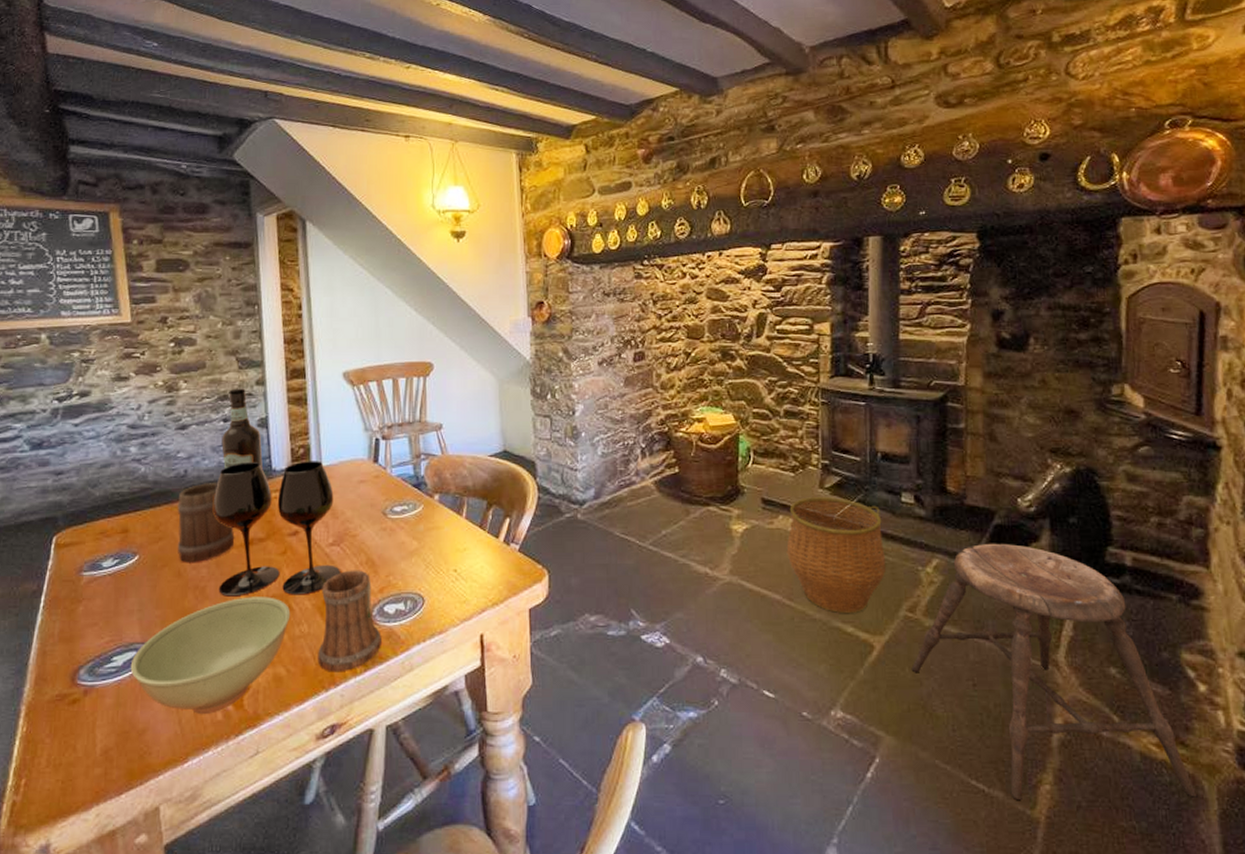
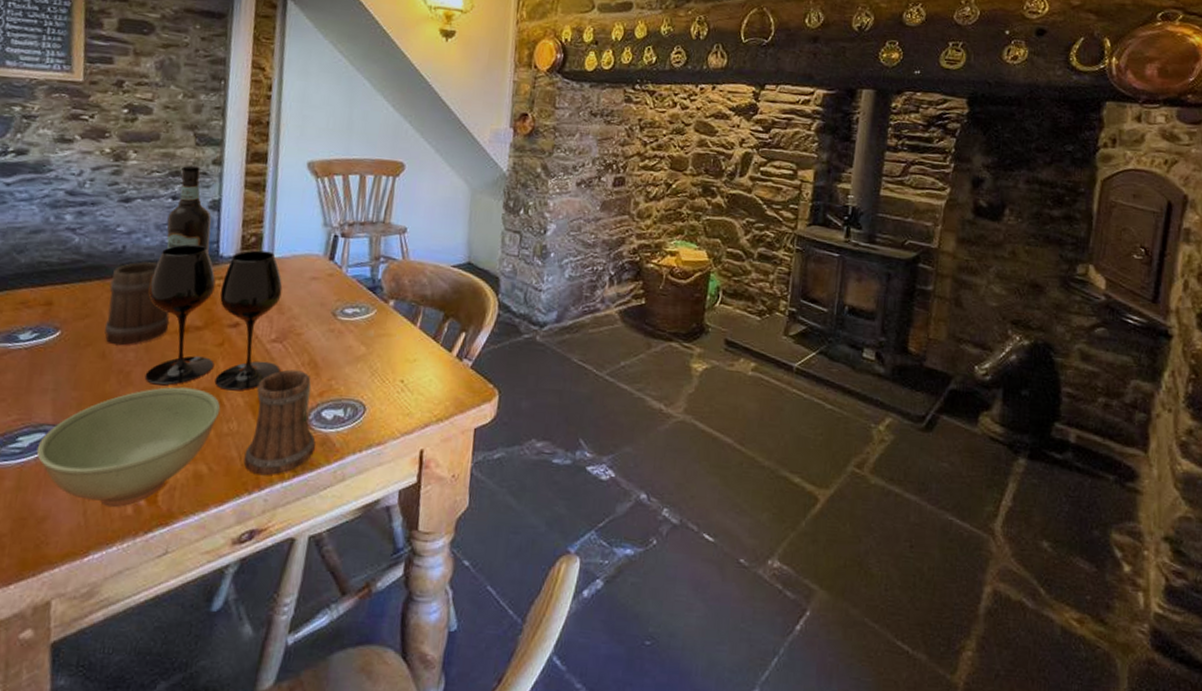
basket: present [786,497,887,614] -> none [743,343,841,465]
stool: present [911,543,1196,800] -> none [852,407,1109,675]

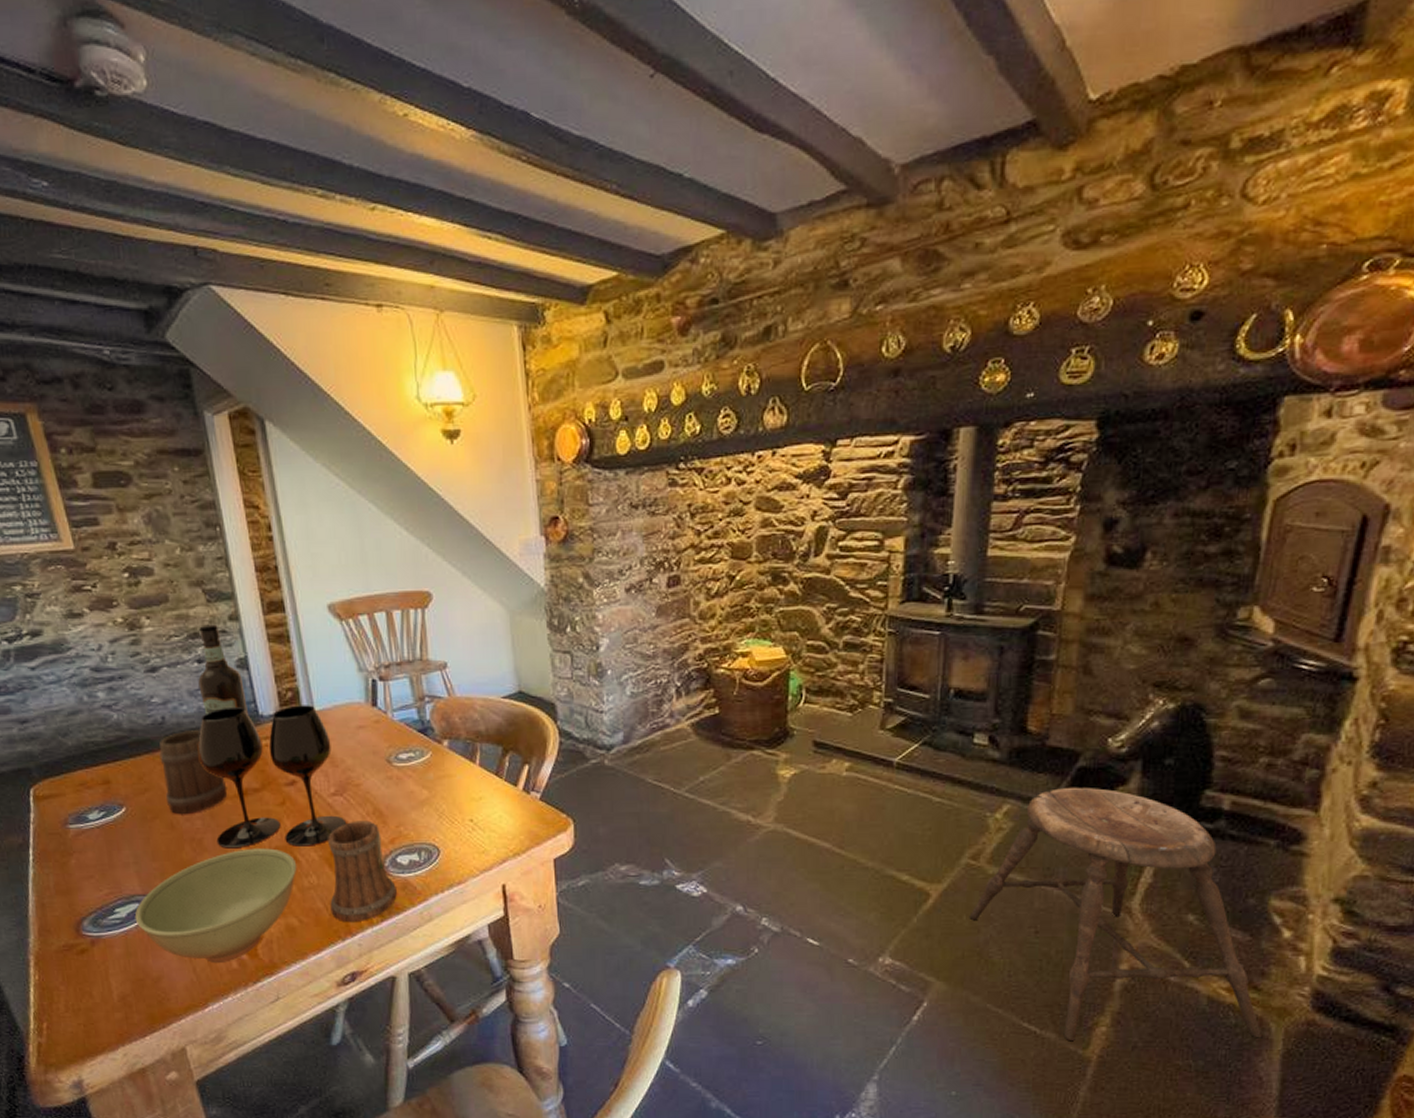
stool: none [852,407,1109,675] -> present [969,787,1261,1040]

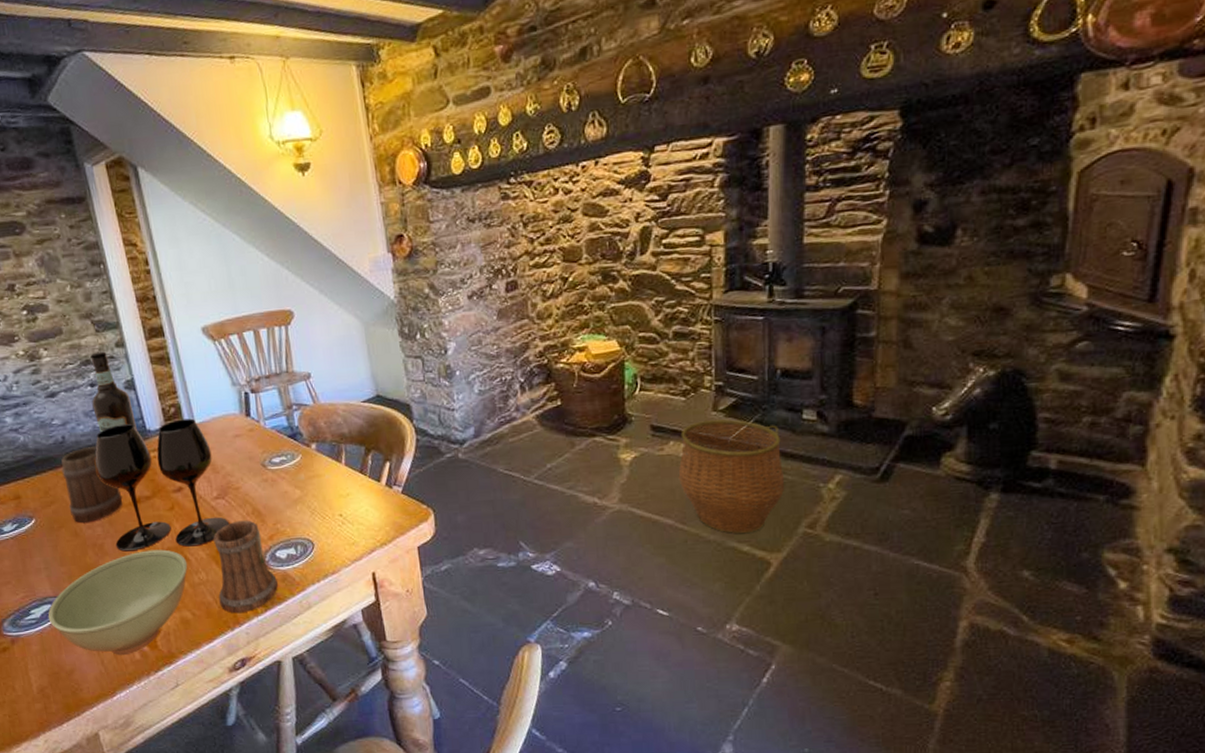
basket: none [839,739,951,862] -> present [678,419,785,534]
stool: present [969,787,1261,1040] -> none [809,454,1104,696]

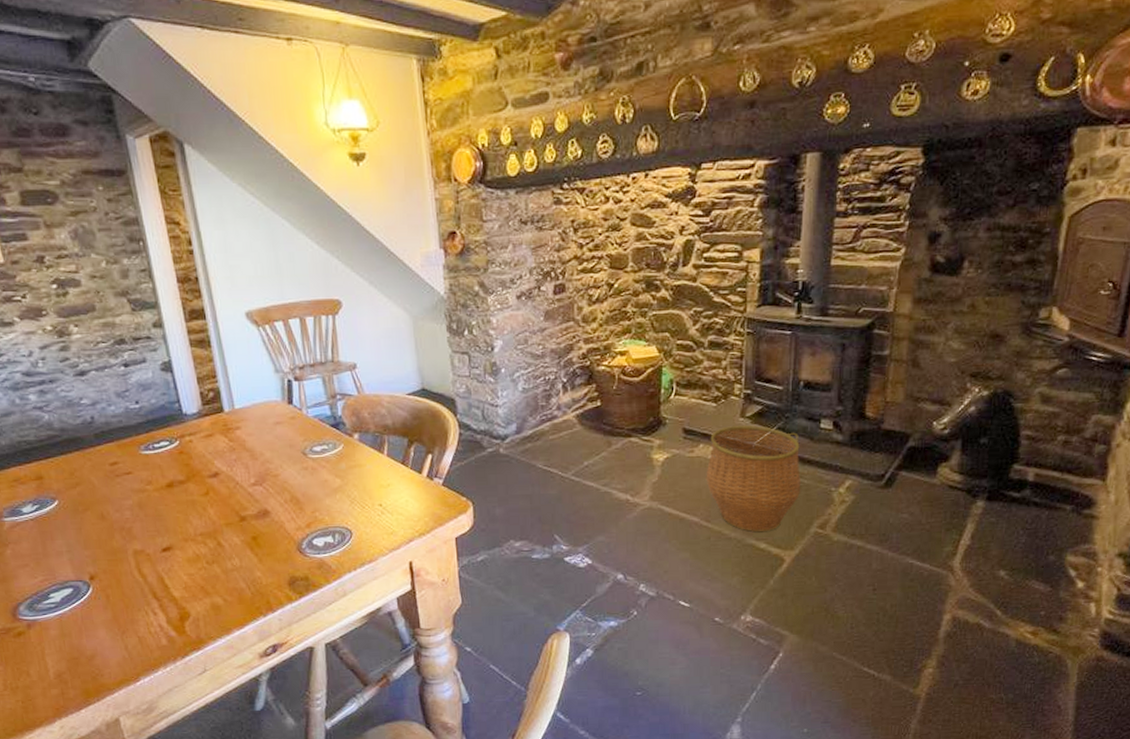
bowl: present [48,549,188,656] -> none [68,535,221,641]
beer mug: present [61,445,123,523] -> none [89,427,154,505]
root beer: present [90,351,137,432] -> none [125,331,173,414]
wine glass: present [95,418,230,552] -> none [126,404,267,536]
beer mug: present [213,520,278,614] -> none [249,507,314,600]

